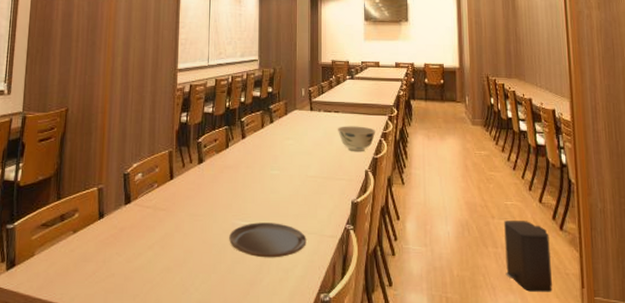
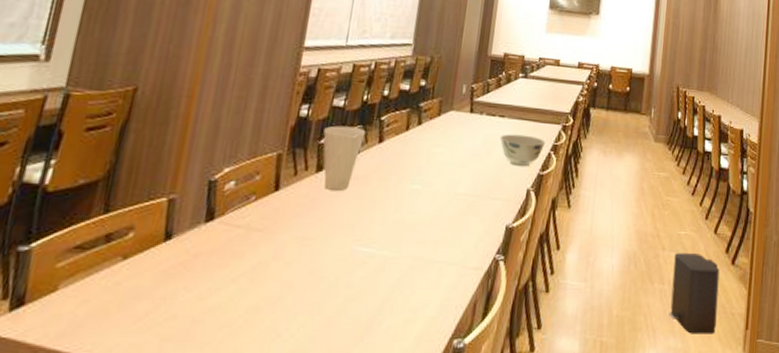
pitcher: none [200,127,231,177] -> present [323,125,366,191]
plate: present [229,222,307,258] -> none [344,249,445,295]

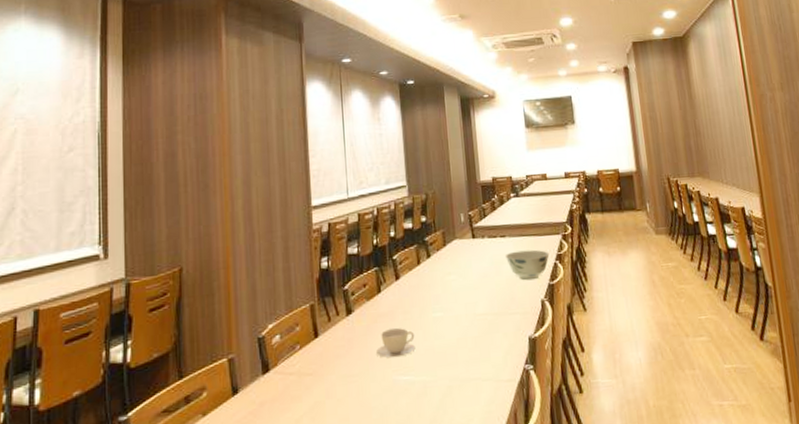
pitcher: present [323,125,366,191] -> none [345,269,383,330]
teacup: none [340,194,386,227] -> present [376,328,416,358]
pedal bin: present [668,253,720,334] -> none [699,335,758,414]

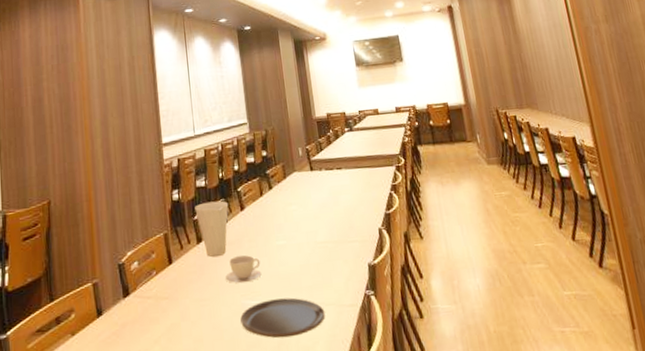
pitcher: none [345,269,383,330] -> present [194,201,229,257]
plate: none [391,372,481,416] -> present [240,297,325,338]
bowl: present [505,249,550,281] -> none [342,180,385,210]

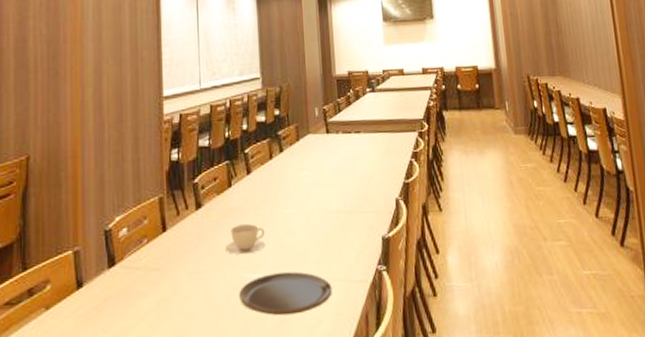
pitcher: present [194,201,229,257] -> none [195,163,234,225]

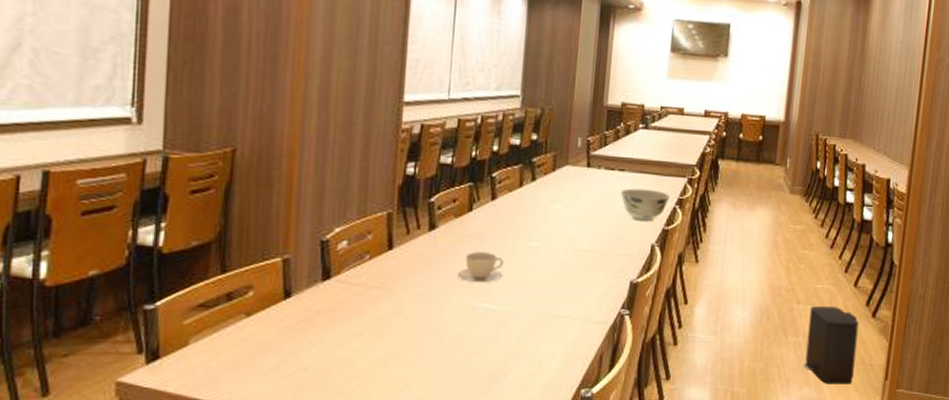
plate: present [239,271,332,316] -> none [467,305,569,348]
bowl: none [359,146,405,178] -> present [620,188,670,222]
pedal bin: none [558,240,617,322] -> present [803,306,859,384]

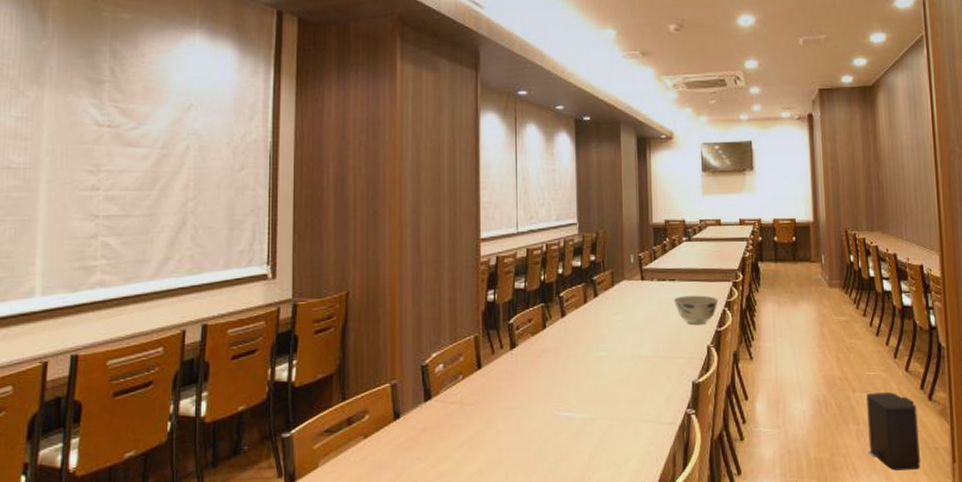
teacup: present [458,252,504,283] -> none [539,365,578,394]

